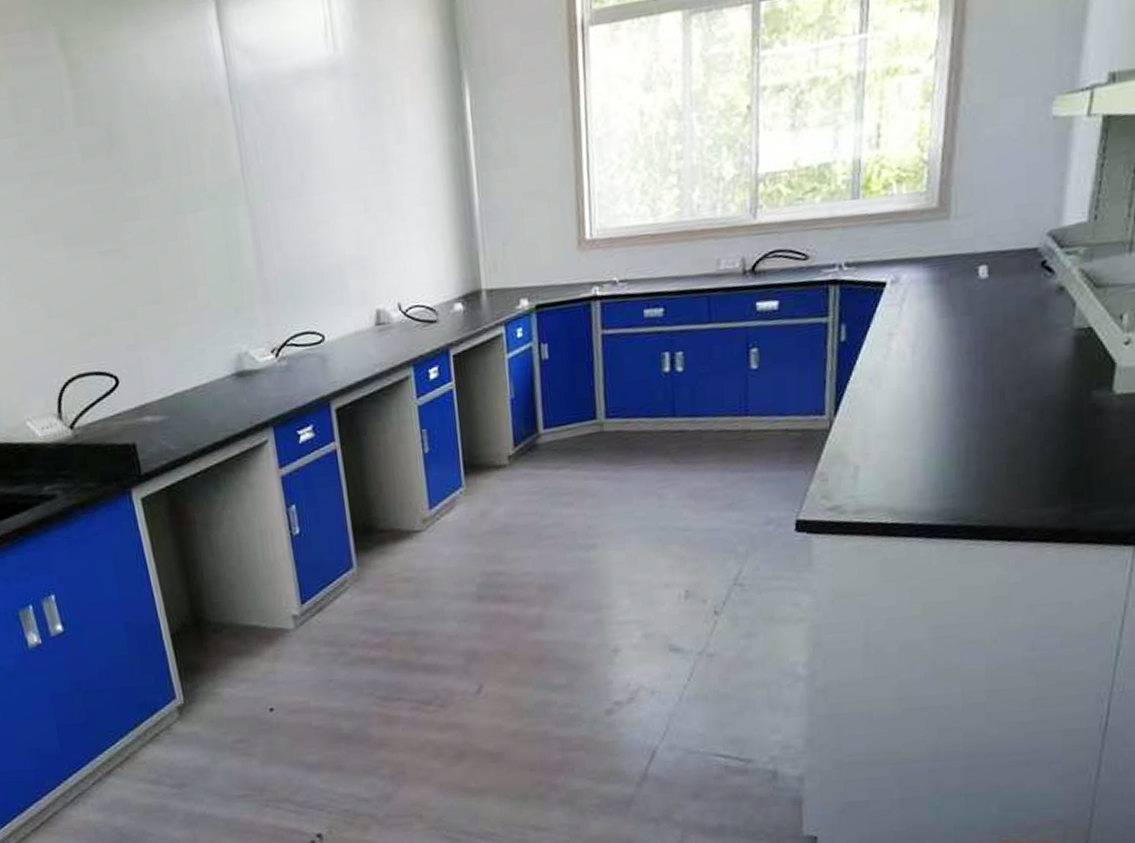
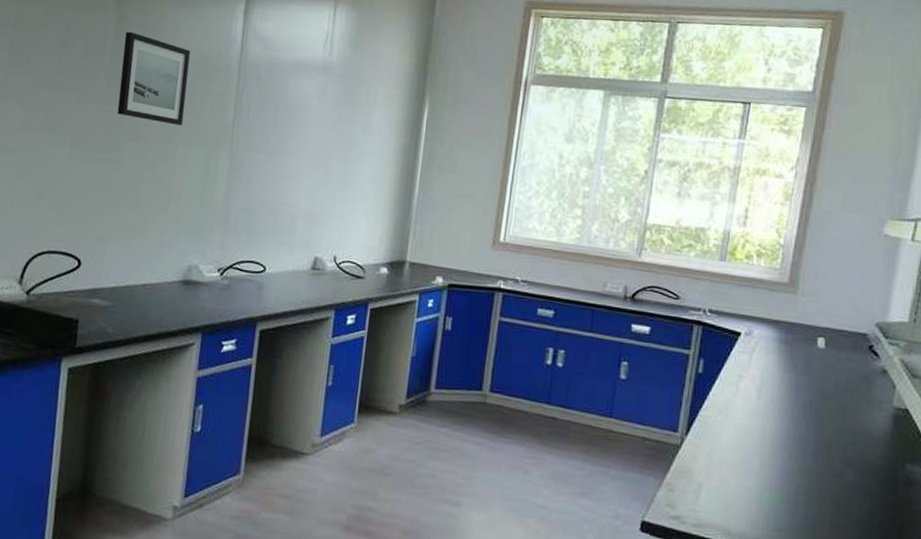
wall art: none [83,80,184,192] -> present [117,31,191,126]

